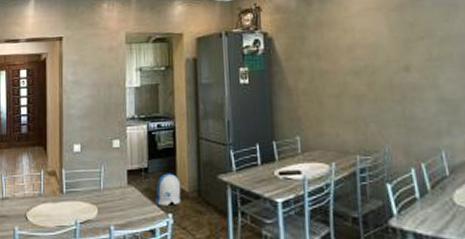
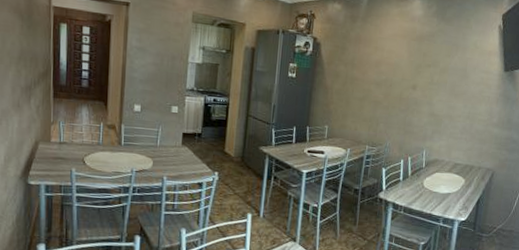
sun visor: present [156,173,182,206] -> none [205,140,228,166]

